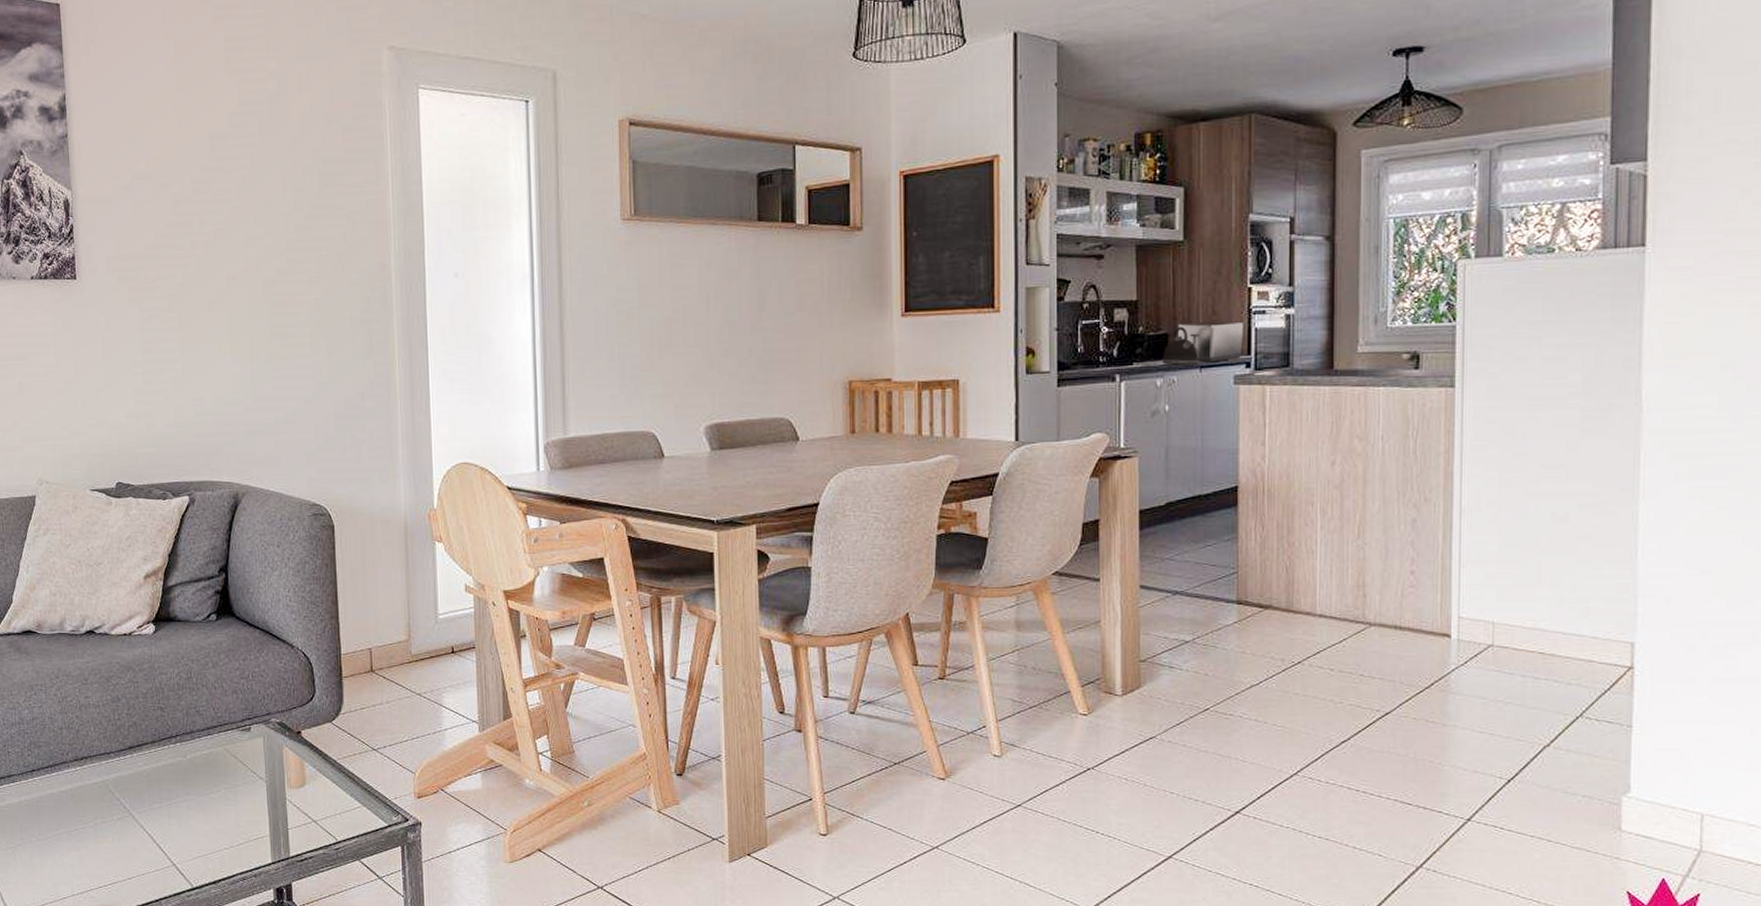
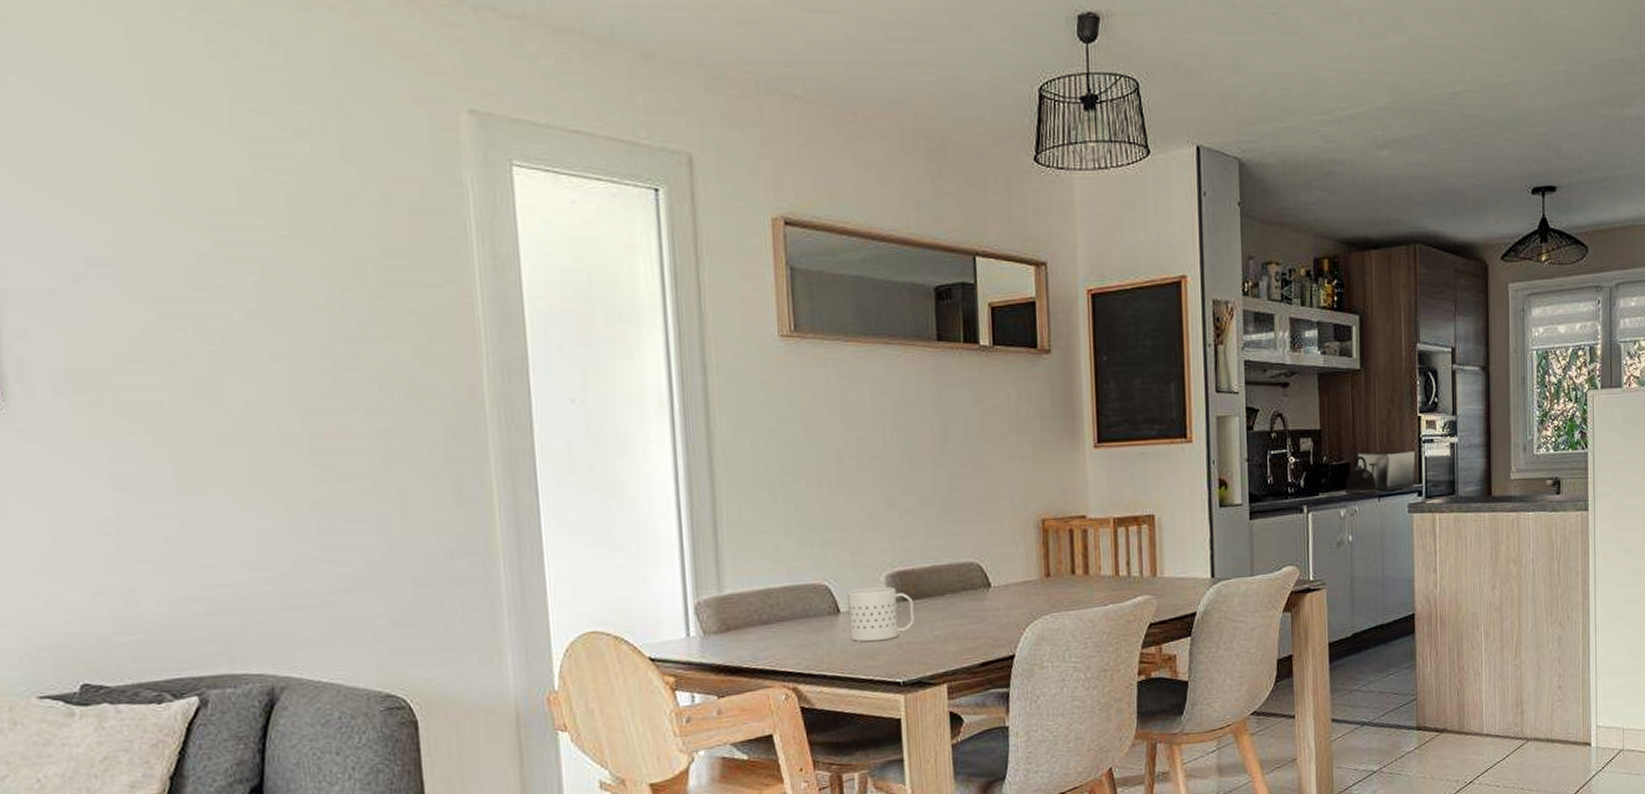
mug: none [671,436,729,484] -> present [847,586,914,642]

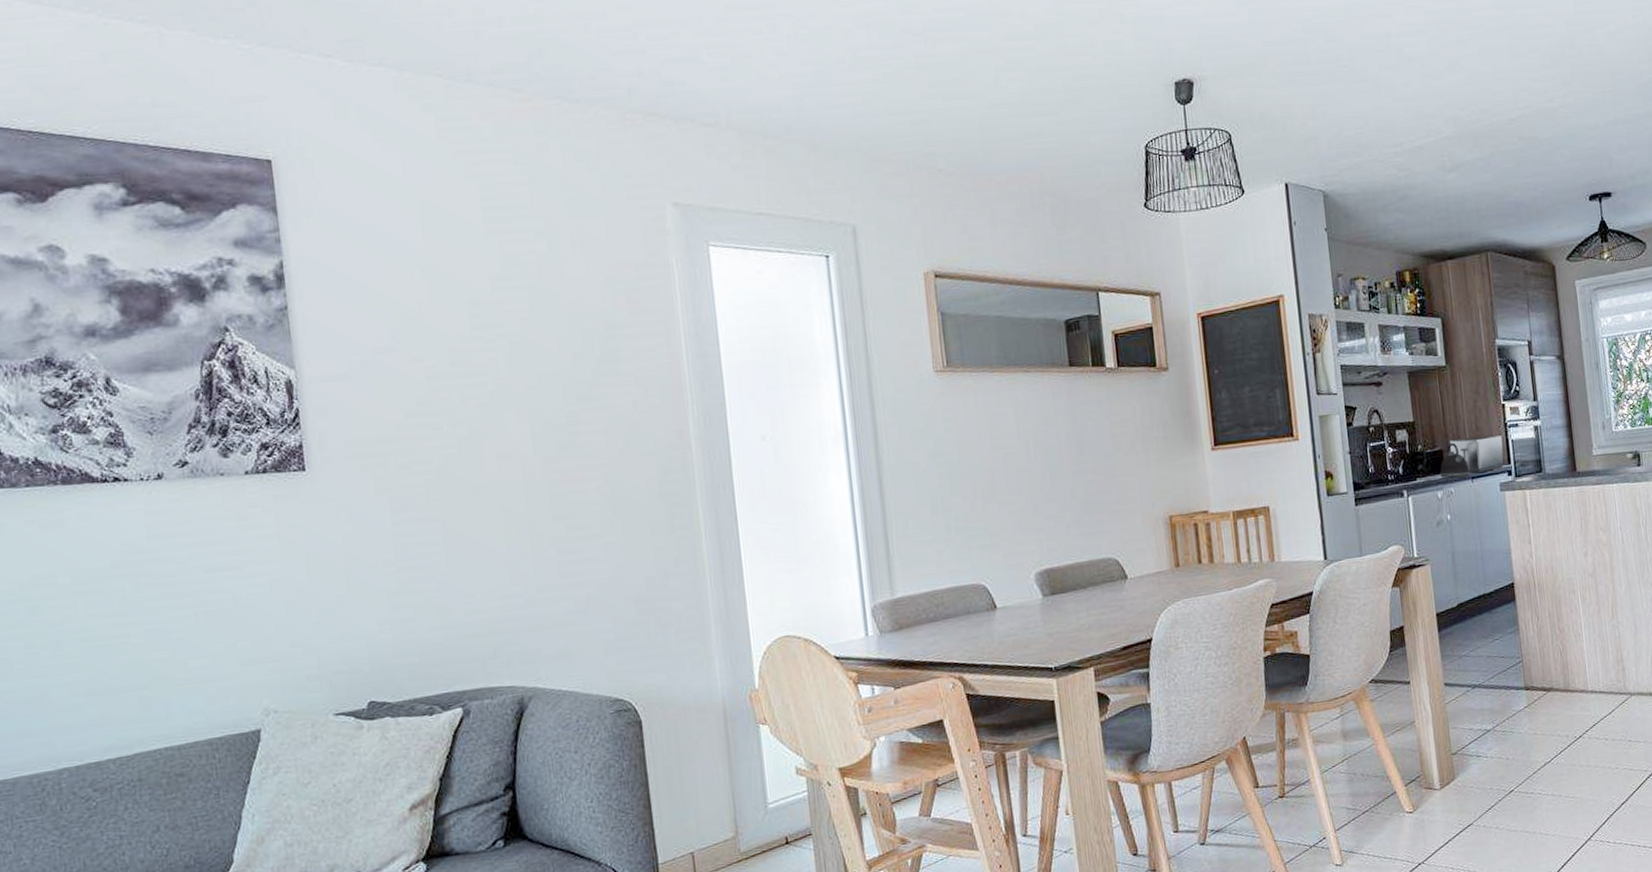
mug: present [847,586,914,642] -> none [1002,583,1062,634]

